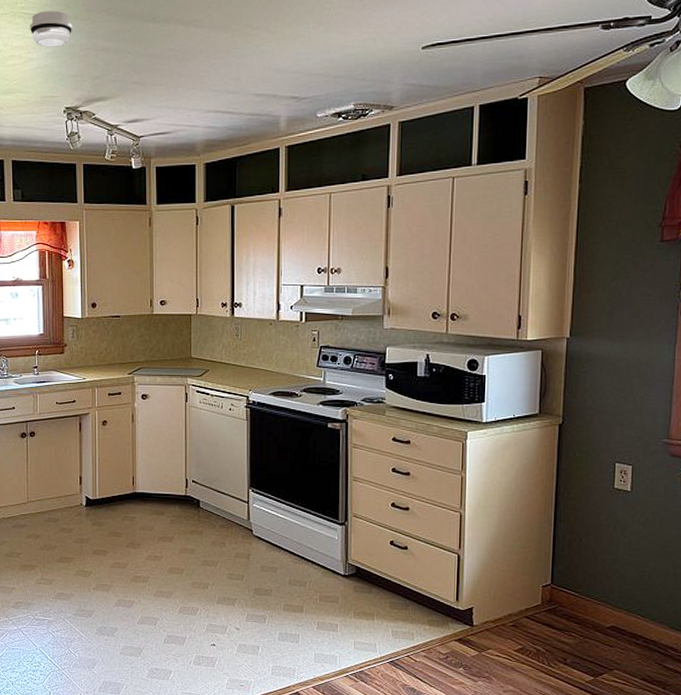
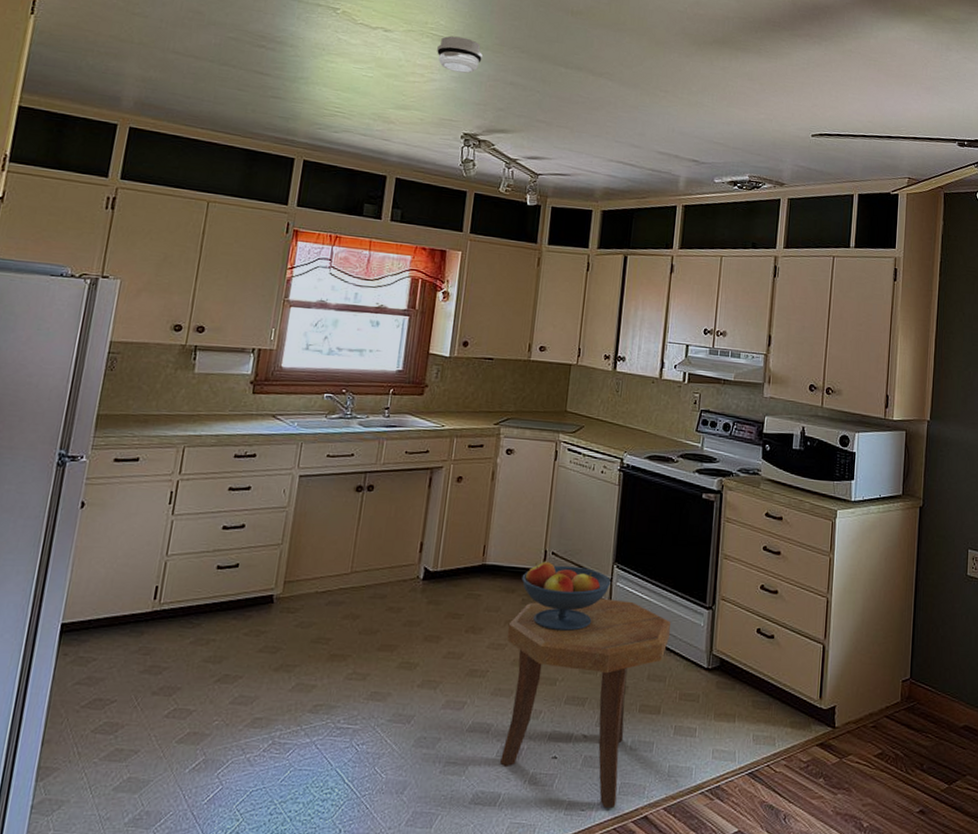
side table: none [161,518,306,685] -> present [499,598,670,809]
fruit bowl: none [168,488,248,546] -> present [521,561,611,632]

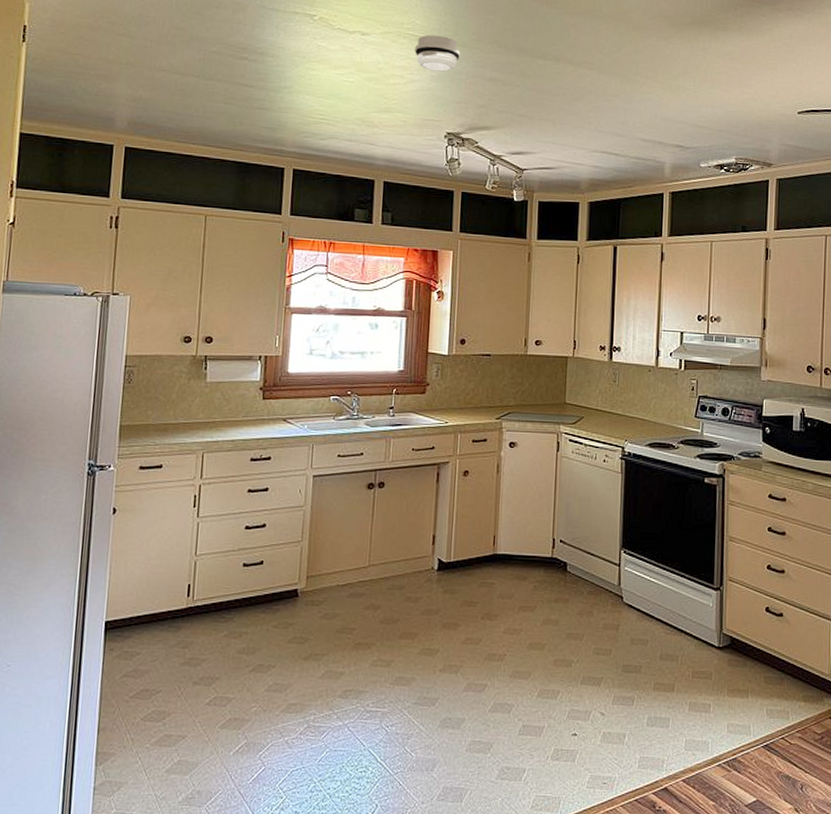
side table: present [499,598,670,809] -> none [521,583,680,782]
fruit bowl: present [521,561,611,632] -> none [532,549,619,616]

